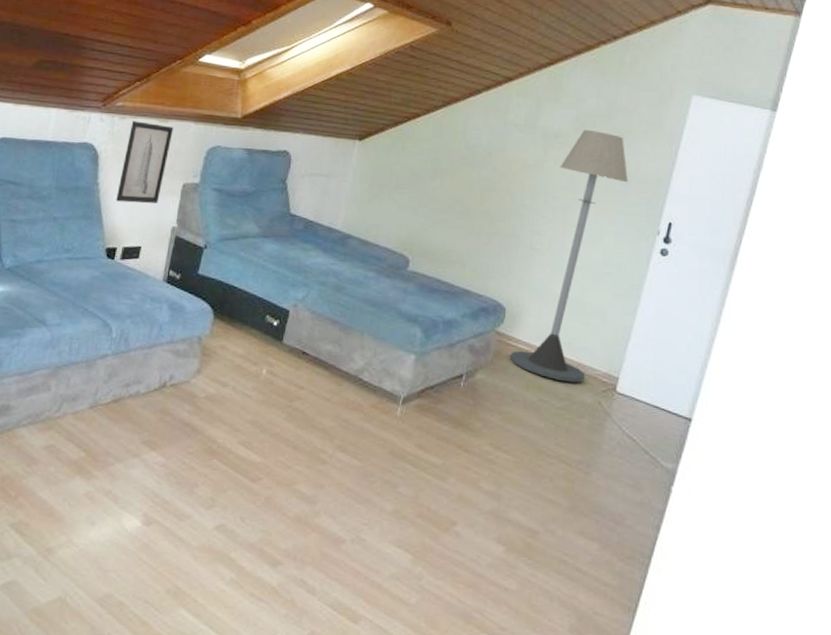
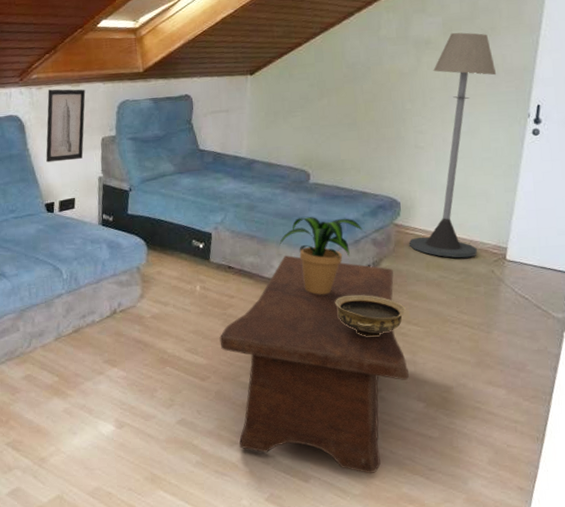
coffee table: none [279,349,491,624] -> present [219,255,409,474]
potted plant: none [364,308,463,401] -> present [279,217,365,294]
ceramic bowl: none [418,405,498,459] -> present [335,294,407,337]

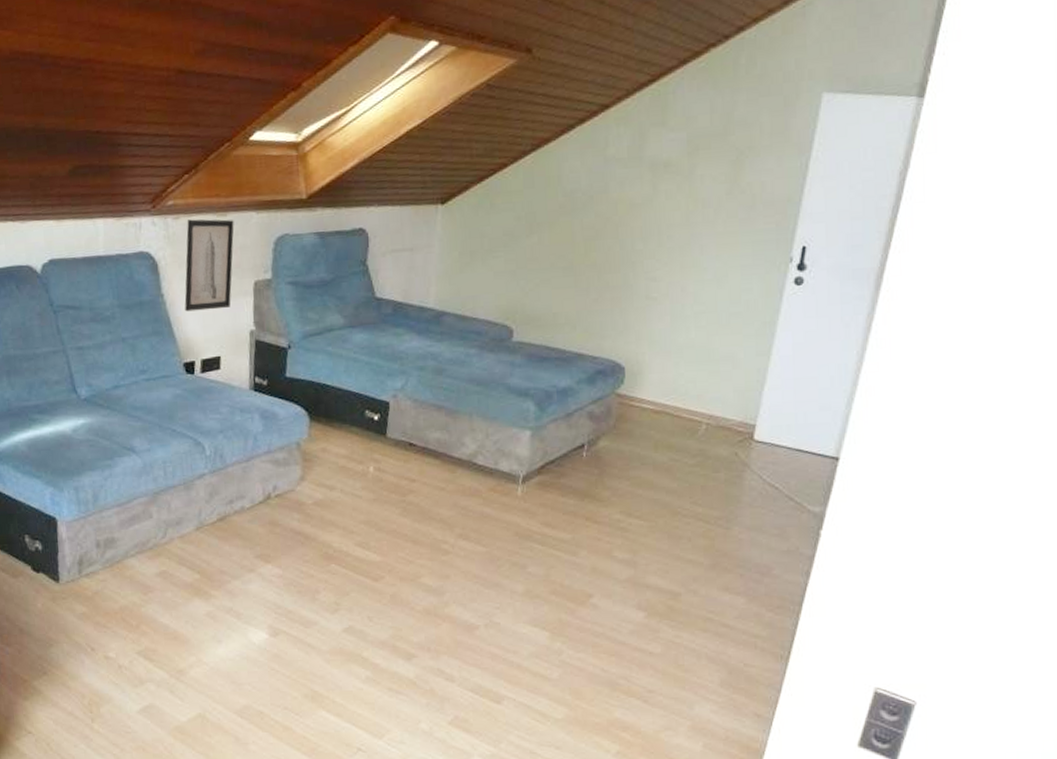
coffee table: present [219,255,409,474] -> none [396,431,627,696]
potted plant: present [279,217,365,294] -> none [473,383,580,479]
ceramic bowl: present [335,294,407,337] -> none [540,480,628,532]
floor lamp: present [408,32,497,258] -> none [633,152,753,437]

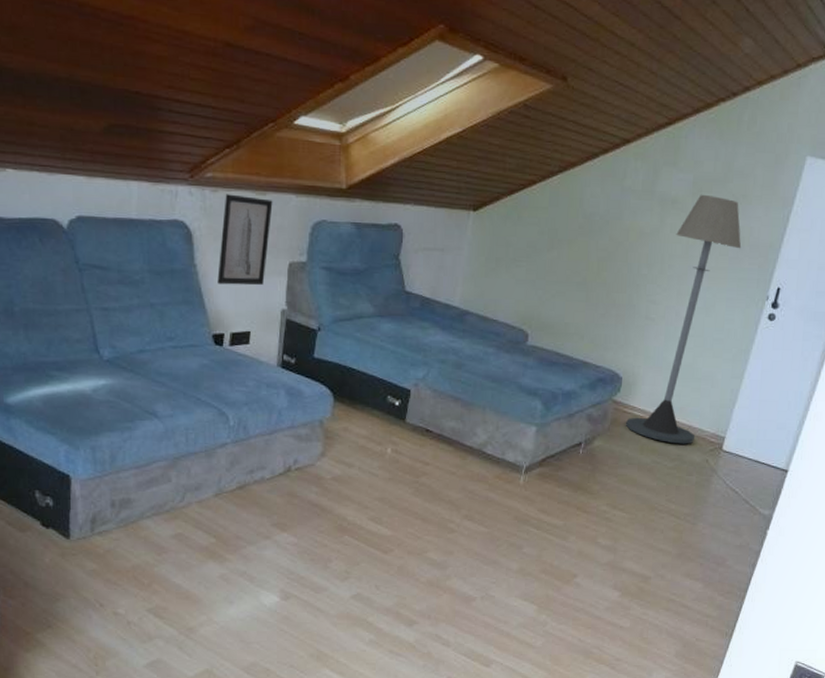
floor lamp: none [633,152,753,437] -> present [625,194,742,444]

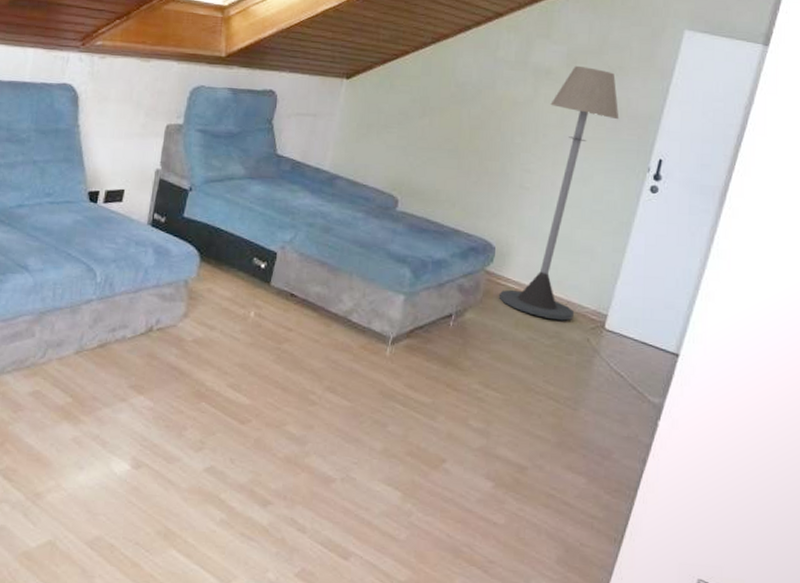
wall art: present [217,194,273,286] -> none [98,60,156,146]

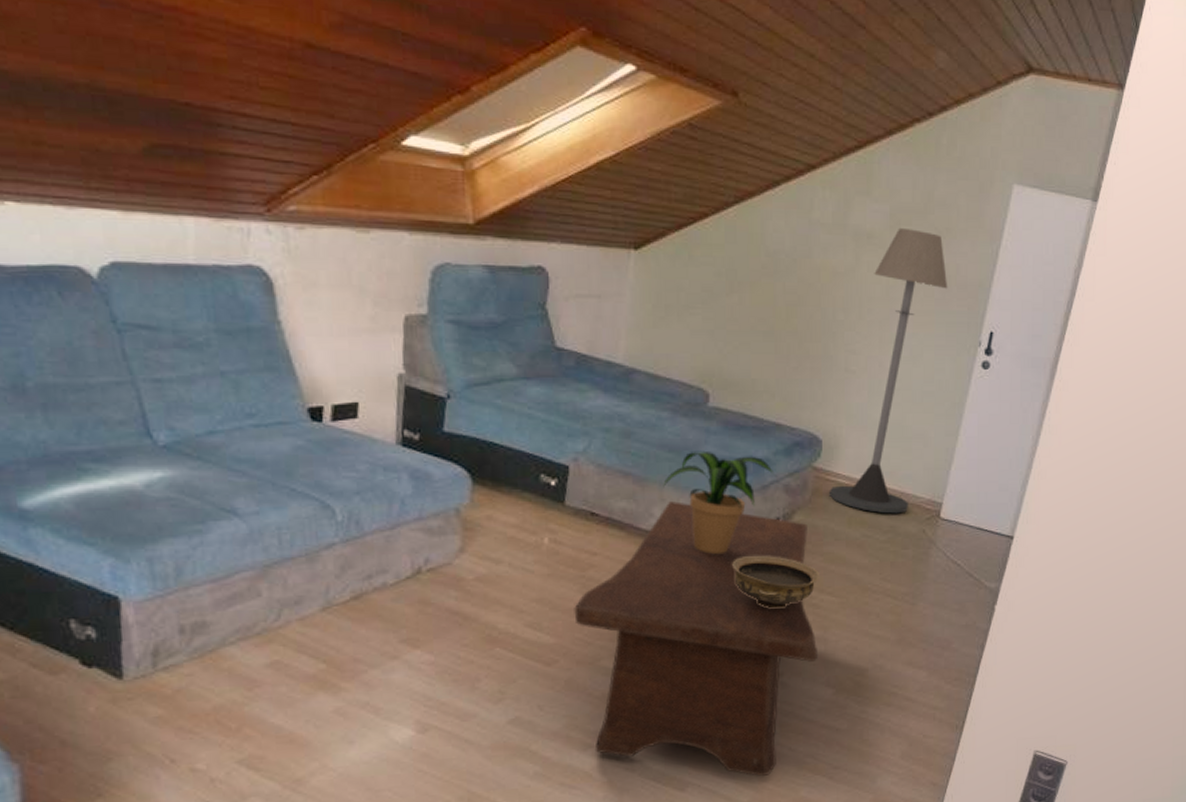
coffee table: none [268,290,480,559] -> present [574,501,817,777]
potted plant: none [353,249,452,341] -> present [663,452,776,554]
ceramic bowl: none [407,345,487,398] -> present [732,555,821,609]

